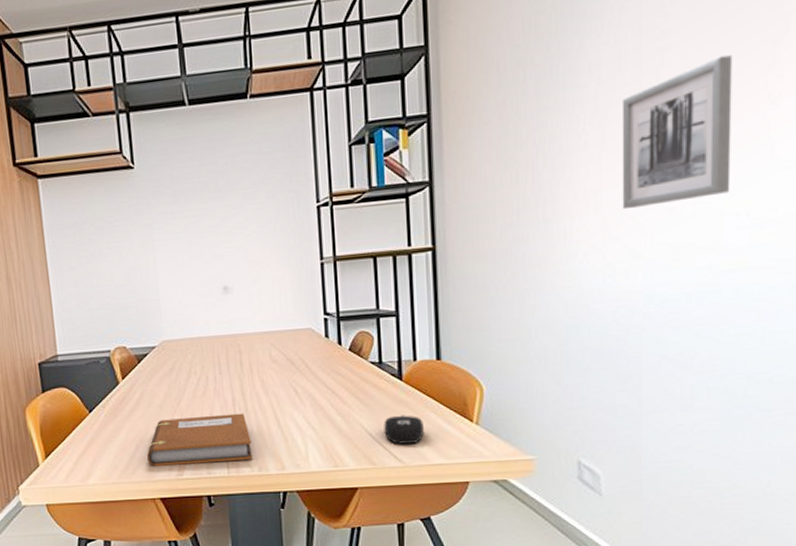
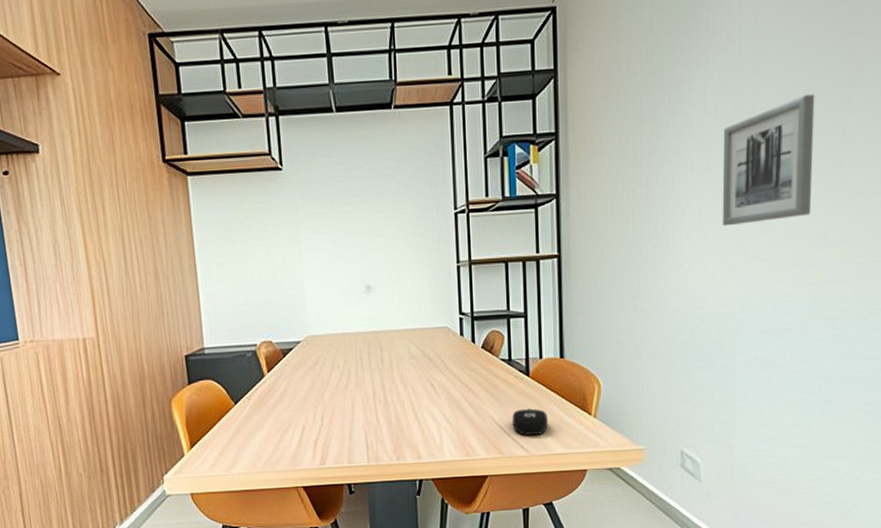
notebook: present [147,413,253,466] -> none [290,405,391,456]

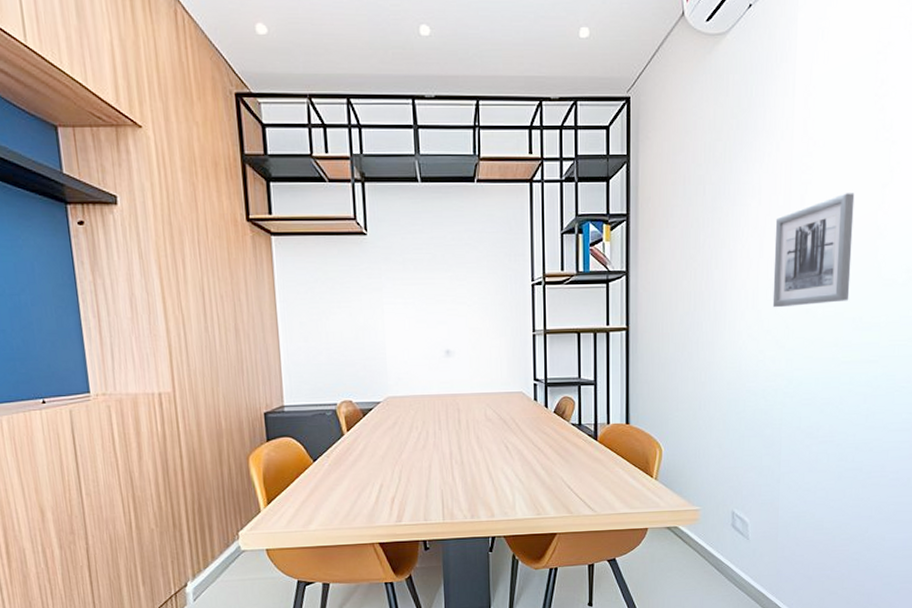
computer mouse: present [512,408,548,435] -> none [581,470,613,496]

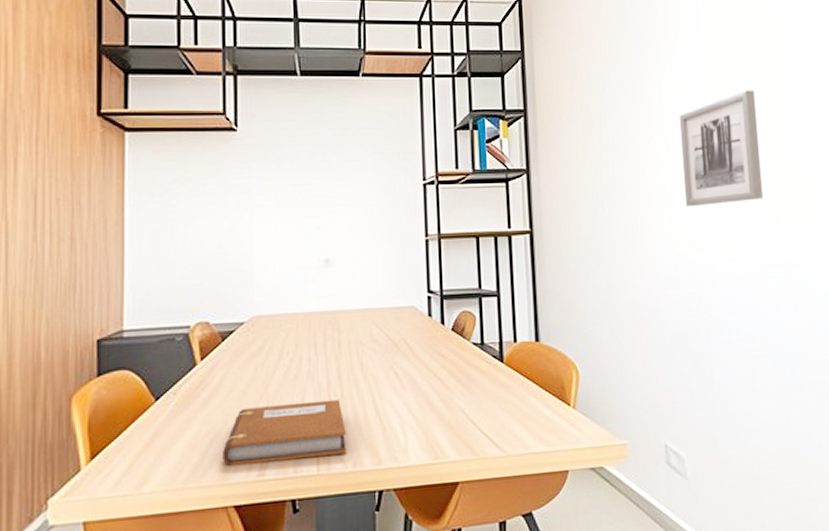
notebook: none [368,465,466,513] -> present [223,399,347,466]

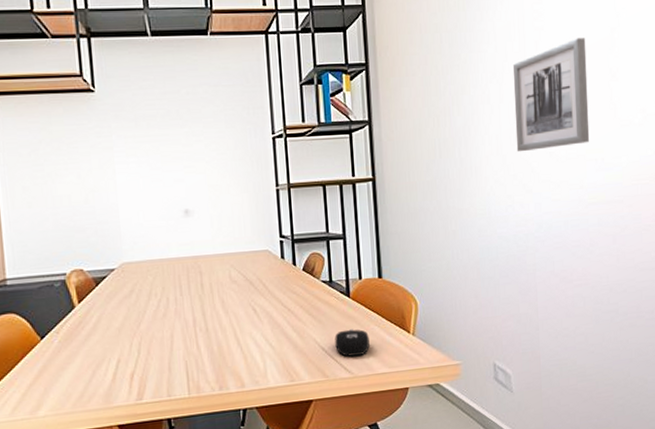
notebook: present [223,399,347,466] -> none [104,333,213,392]
computer mouse: none [485,399,525,432] -> present [335,329,370,357]

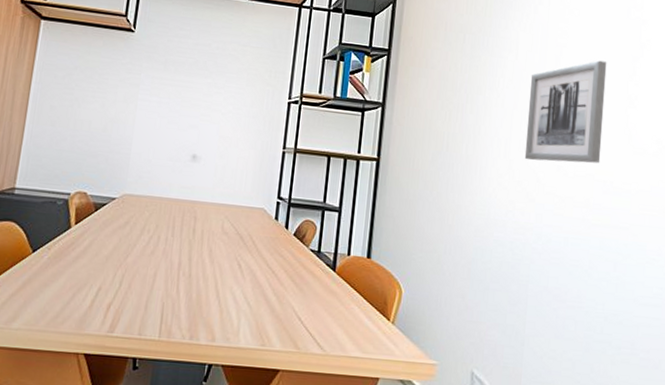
computer mouse: present [335,329,370,357] -> none [312,303,348,334]

